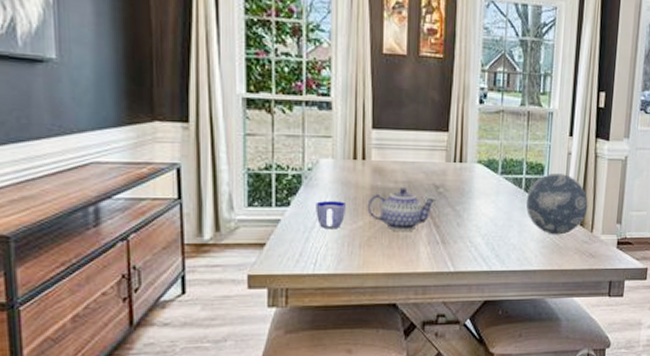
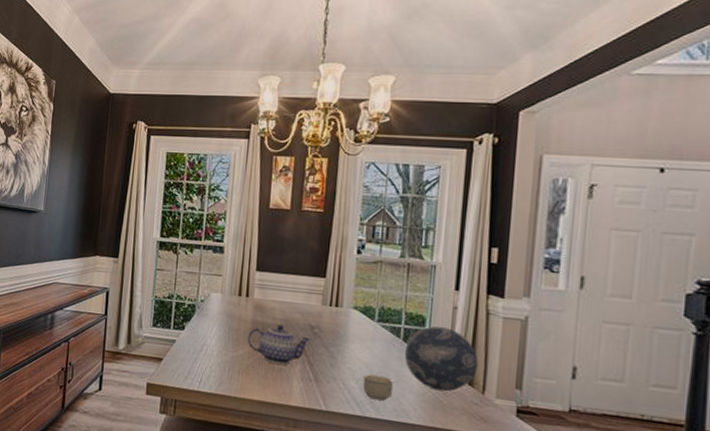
cup: present [316,201,347,228] -> none [204,329,230,354]
cup: none [488,228,517,253] -> present [362,374,394,401]

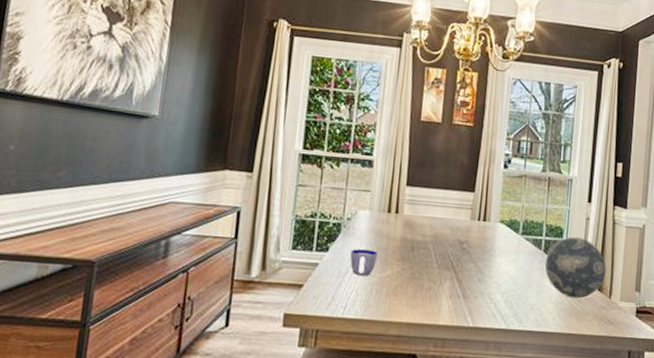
cup: none [204,329,230,354] -> present [350,249,379,275]
teapot: present [247,324,312,365] -> none [396,241,461,283]
cup: present [362,374,394,401] -> none [507,287,536,312]

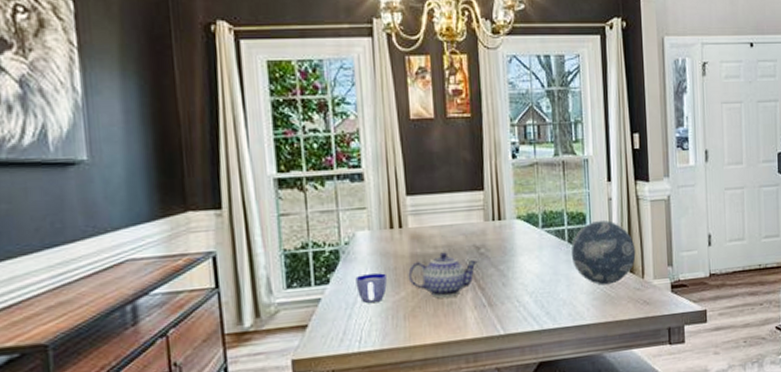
teapot: none [396,241,461,283] -> present [408,252,479,298]

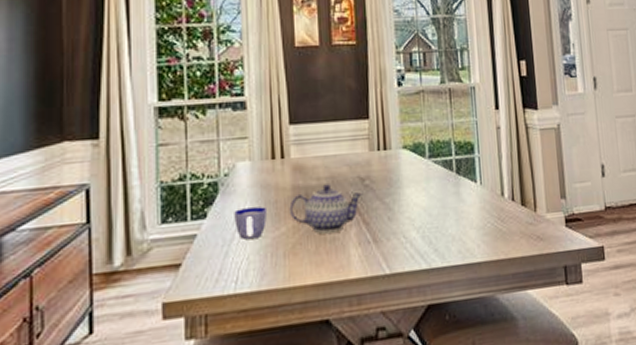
decorative ball: present [571,220,636,285] -> none [459,150,527,219]

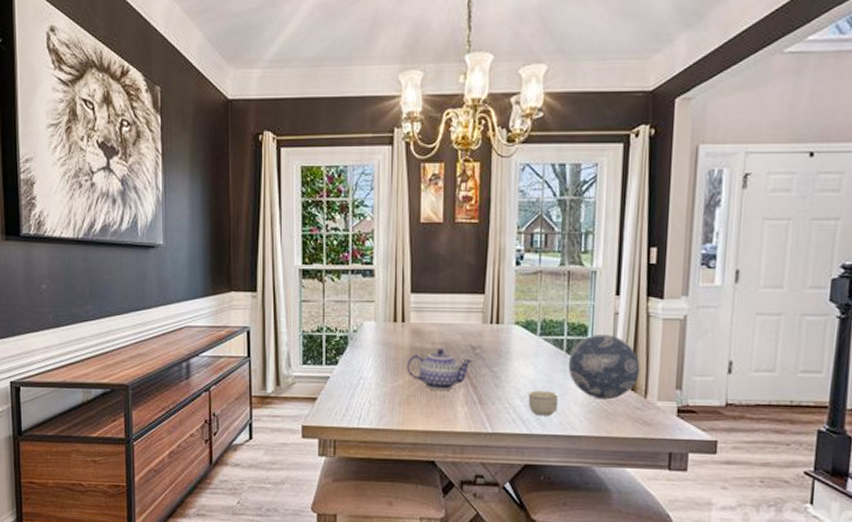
cup: present [234,207,268,239] -> none [360,361,388,386]
cup: none [423,217,455,247] -> present [528,390,559,416]
decorative ball: none [459,150,527,219] -> present [568,335,640,400]

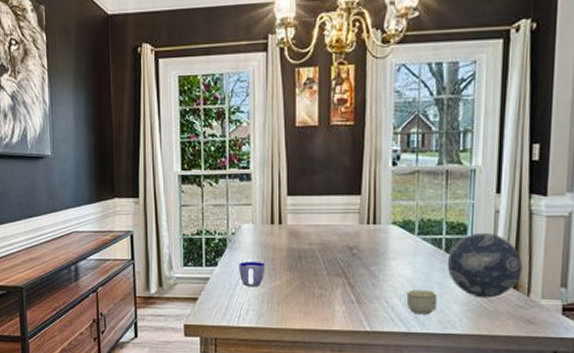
cup: none [360,361,388,386] -> present [239,262,266,286]
teapot: present [406,348,474,391] -> none [284,249,351,290]

